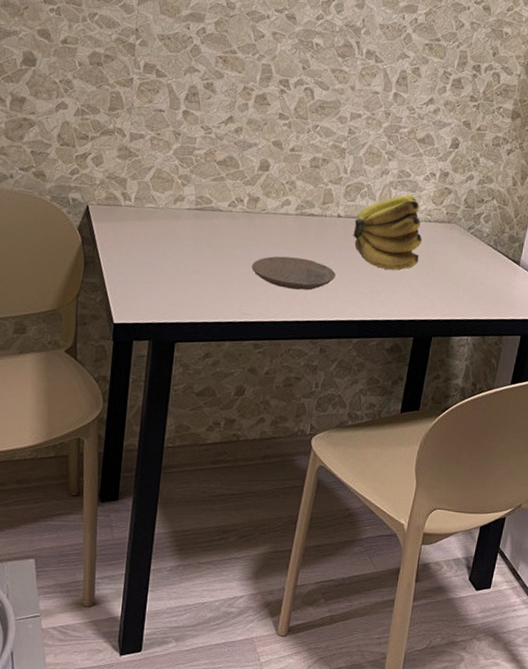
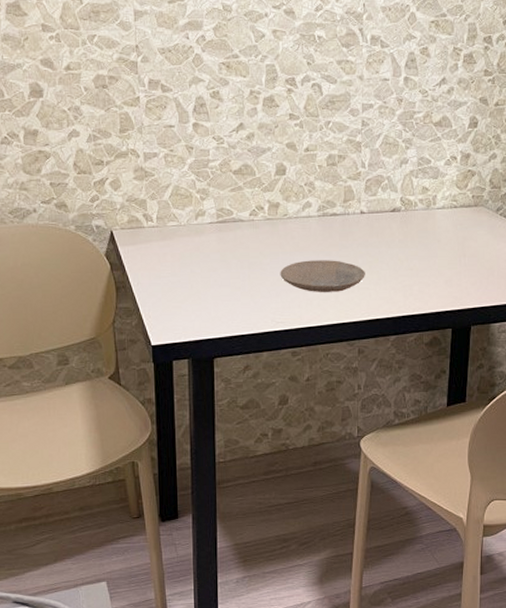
banana: present [353,195,422,271] -> none [378,182,450,262]

